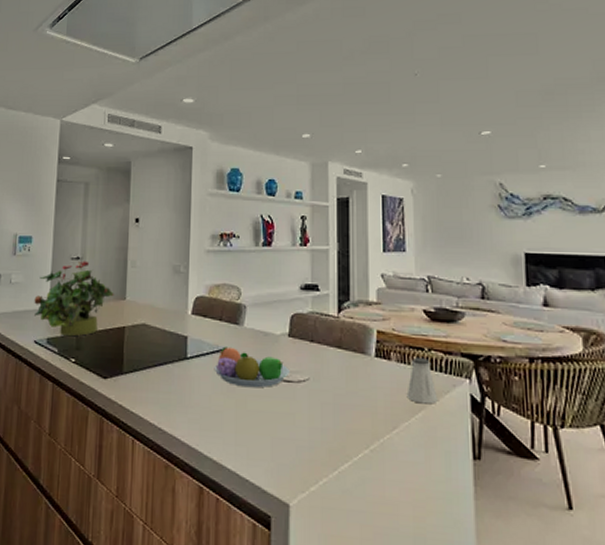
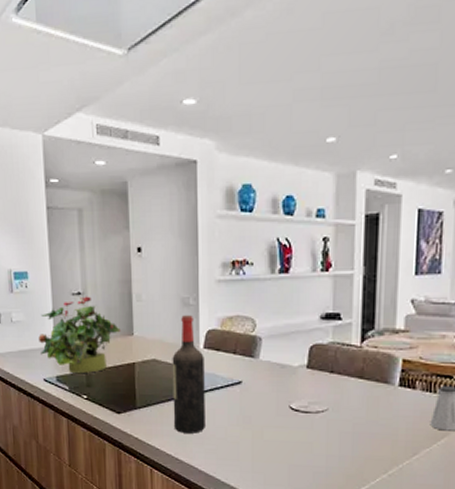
wine bottle: none [158,282,192,402] -> present [172,315,205,434]
fruit bowl: present [214,346,290,388] -> none [229,380,308,419]

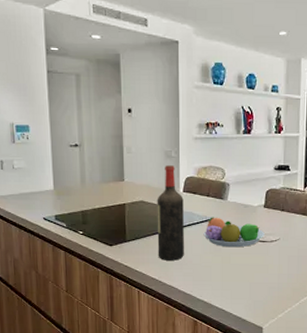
potted plant: present [38,296,121,373] -> none [39,147,113,212]
fruit bowl: none [229,380,308,419] -> present [203,217,265,248]

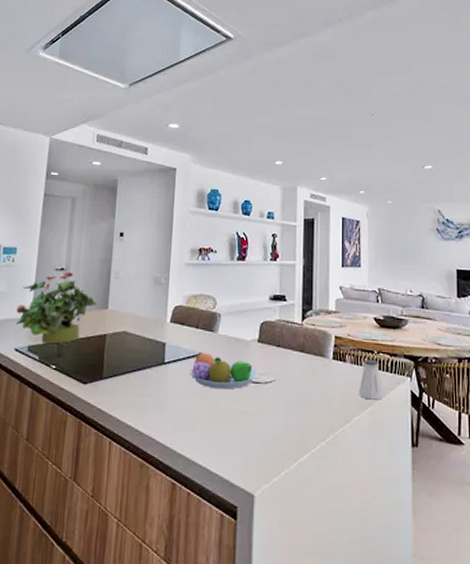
potted plant: none [39,147,113,212] -> present [16,272,97,343]
wine bottle: present [157,165,184,261] -> none [136,292,170,404]

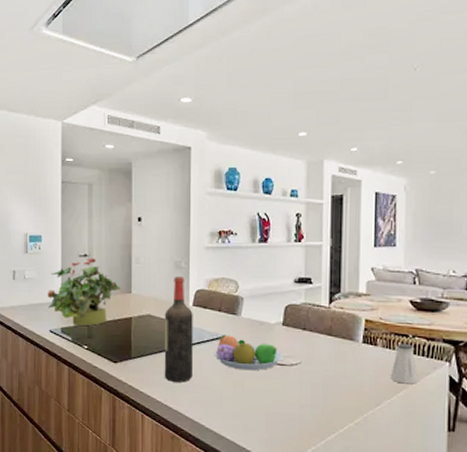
wine bottle: none [136,292,170,404] -> present [164,277,193,383]

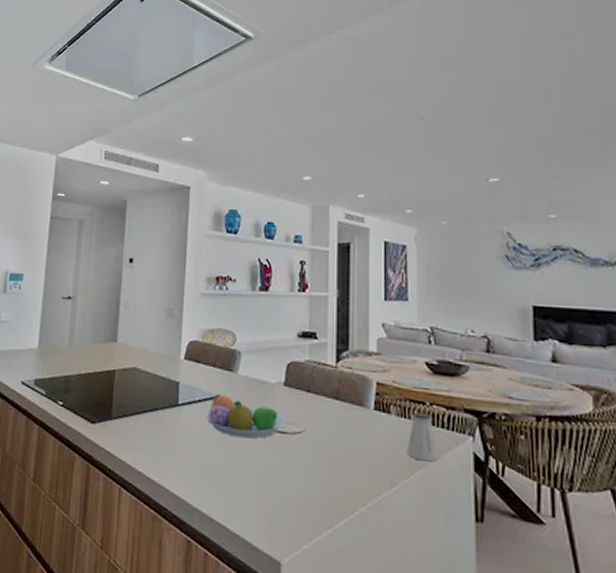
potted plant: present [47,258,120,326] -> none [23,300,105,378]
wine bottle: present [164,277,193,383] -> none [148,325,184,450]

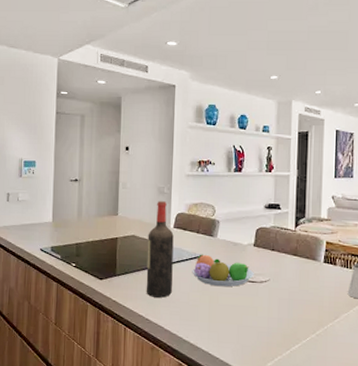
wine bottle: none [148,325,184,450] -> present [146,201,174,298]

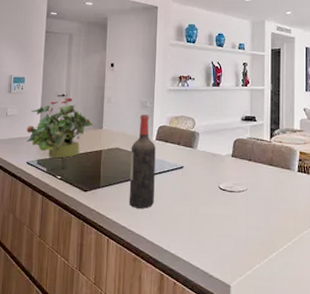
potted plant: none [39,182,108,245] -> present [27,97,93,158]
fruit bowl: present [192,254,254,287] -> none [173,165,232,197]

